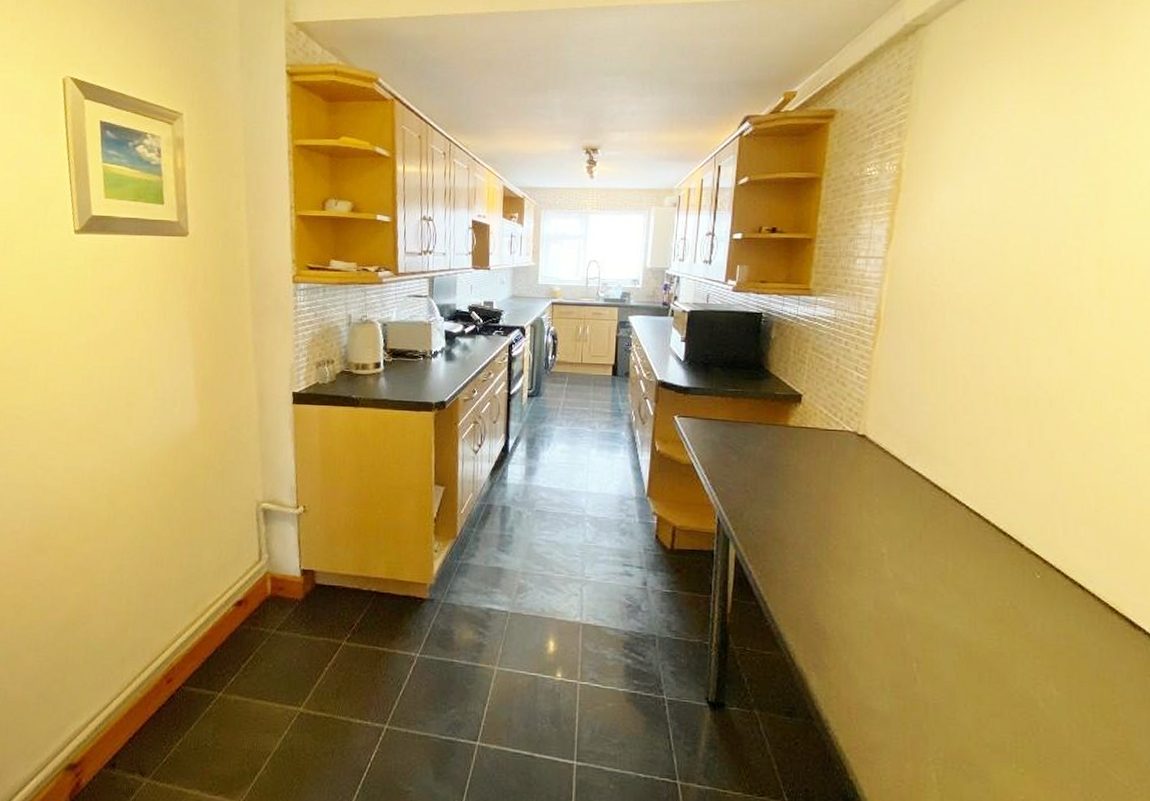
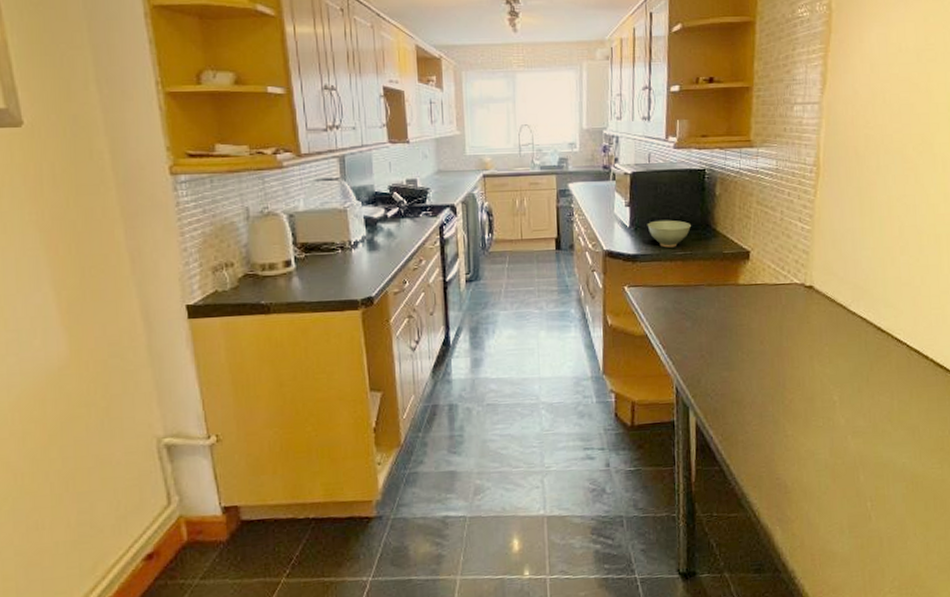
bowl: none [701,357,744,384] -> present [647,220,691,248]

